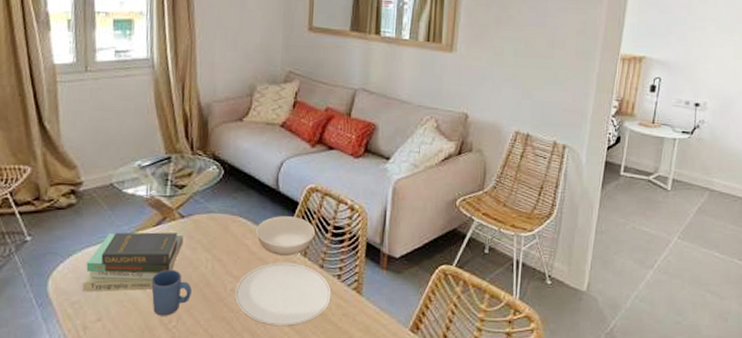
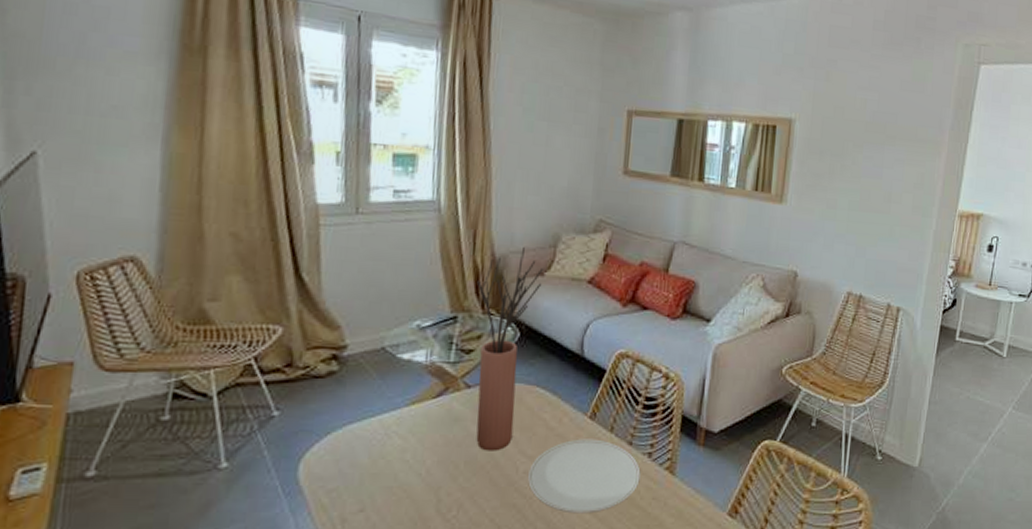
books: present [82,232,183,292] -> none [341,405,469,477]
mug: present [151,269,192,316] -> none [428,449,477,504]
vase: none [186,97,242,272] -> present [476,247,544,451]
bowl: present [256,216,315,256] -> none [556,385,624,431]

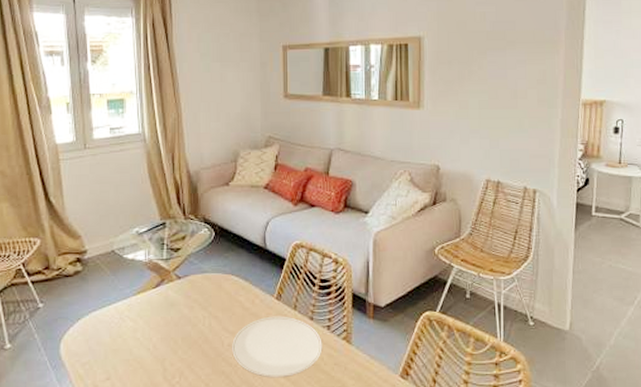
vase: present [476,247,544,451] -> none [178,164,228,329]

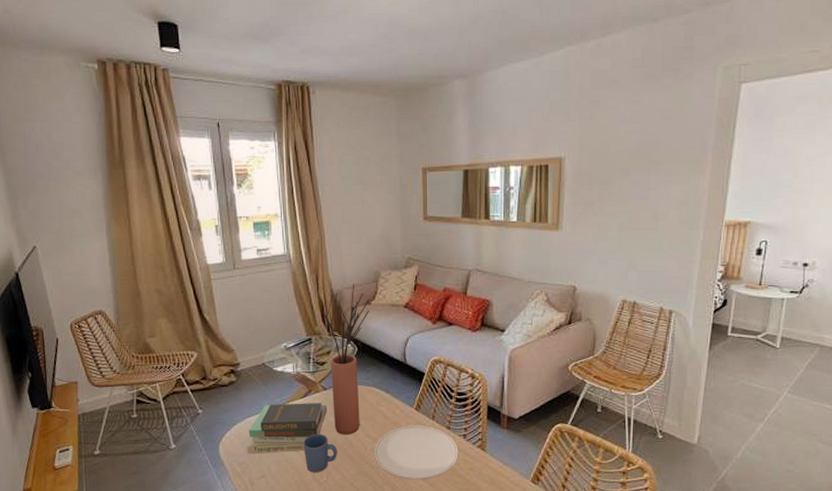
books: none [91,293,181,353] -> present [247,403,327,454]
mug: none [154,328,191,373] -> present [303,434,337,473]
vase: none [178,164,228,329] -> present [322,284,370,435]

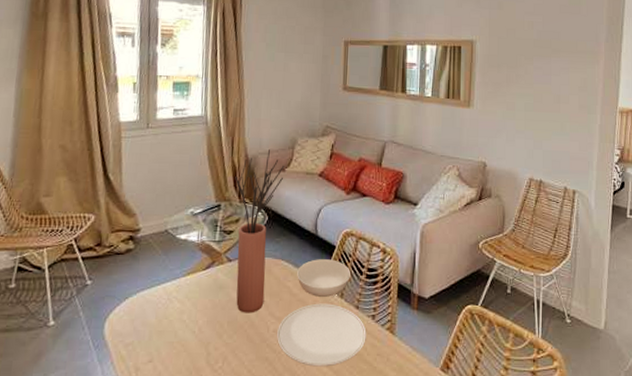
books: present [247,403,327,454] -> none [136,275,230,334]
mug: present [303,434,337,473] -> none [200,311,237,357]
bowl: none [389,385,440,419] -> present [297,259,350,297]

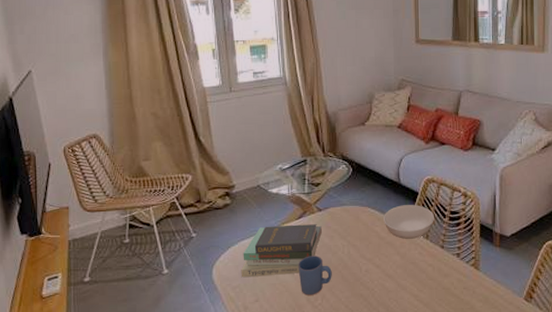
books: none [136,275,230,334] -> present [241,224,322,278]
mug: none [200,311,237,357] -> present [298,256,332,295]
vase: present [235,149,285,313] -> none [318,105,364,256]
plate: present [277,303,367,367] -> none [369,245,453,301]

